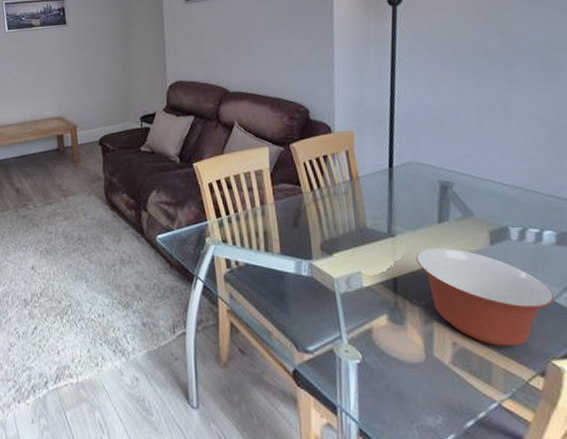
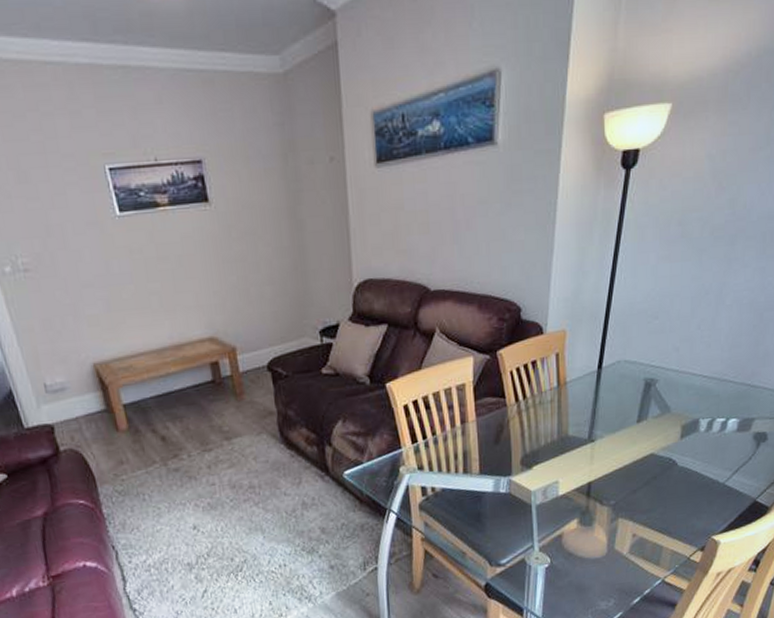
mixing bowl: present [416,247,554,346] -> none [612,446,725,532]

